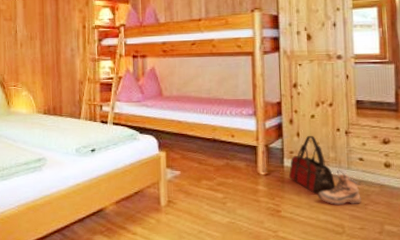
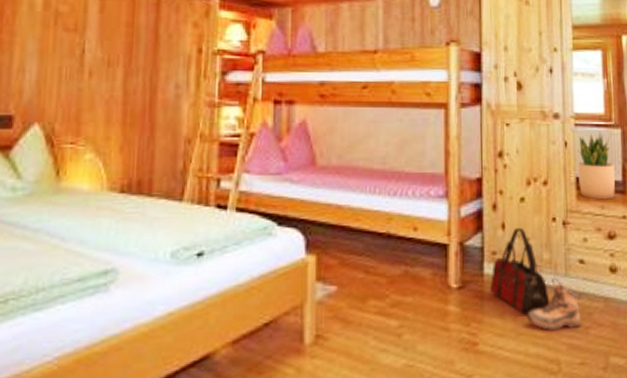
planter: none [357,67,390,116] -> present [577,131,616,200]

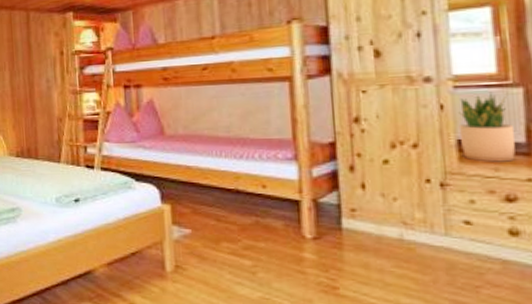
duffel bag: present [489,228,550,315] -> none [349,188,426,268]
boot: present [526,277,582,331] -> none [396,235,470,286]

